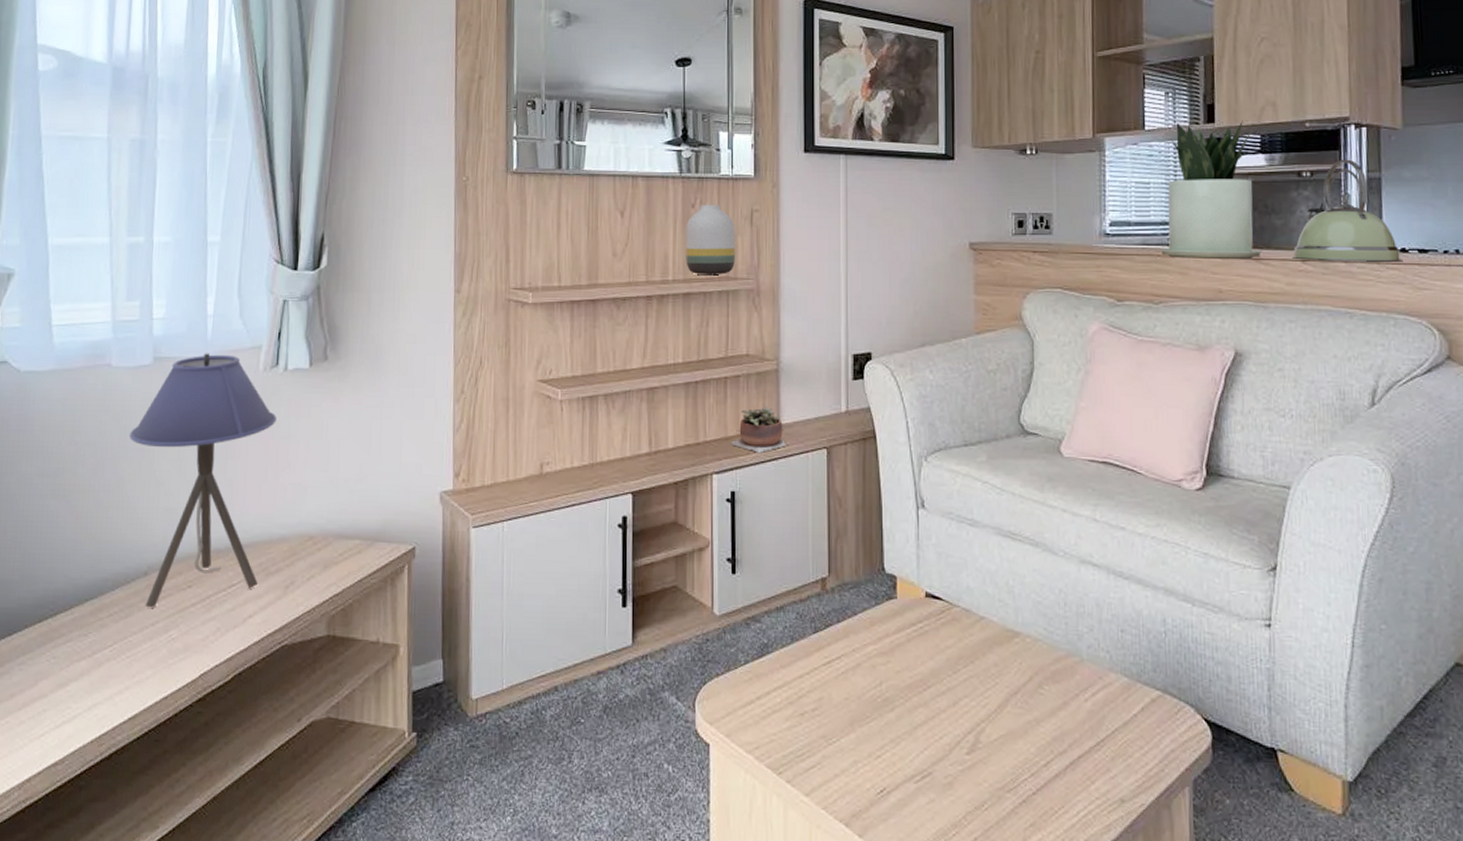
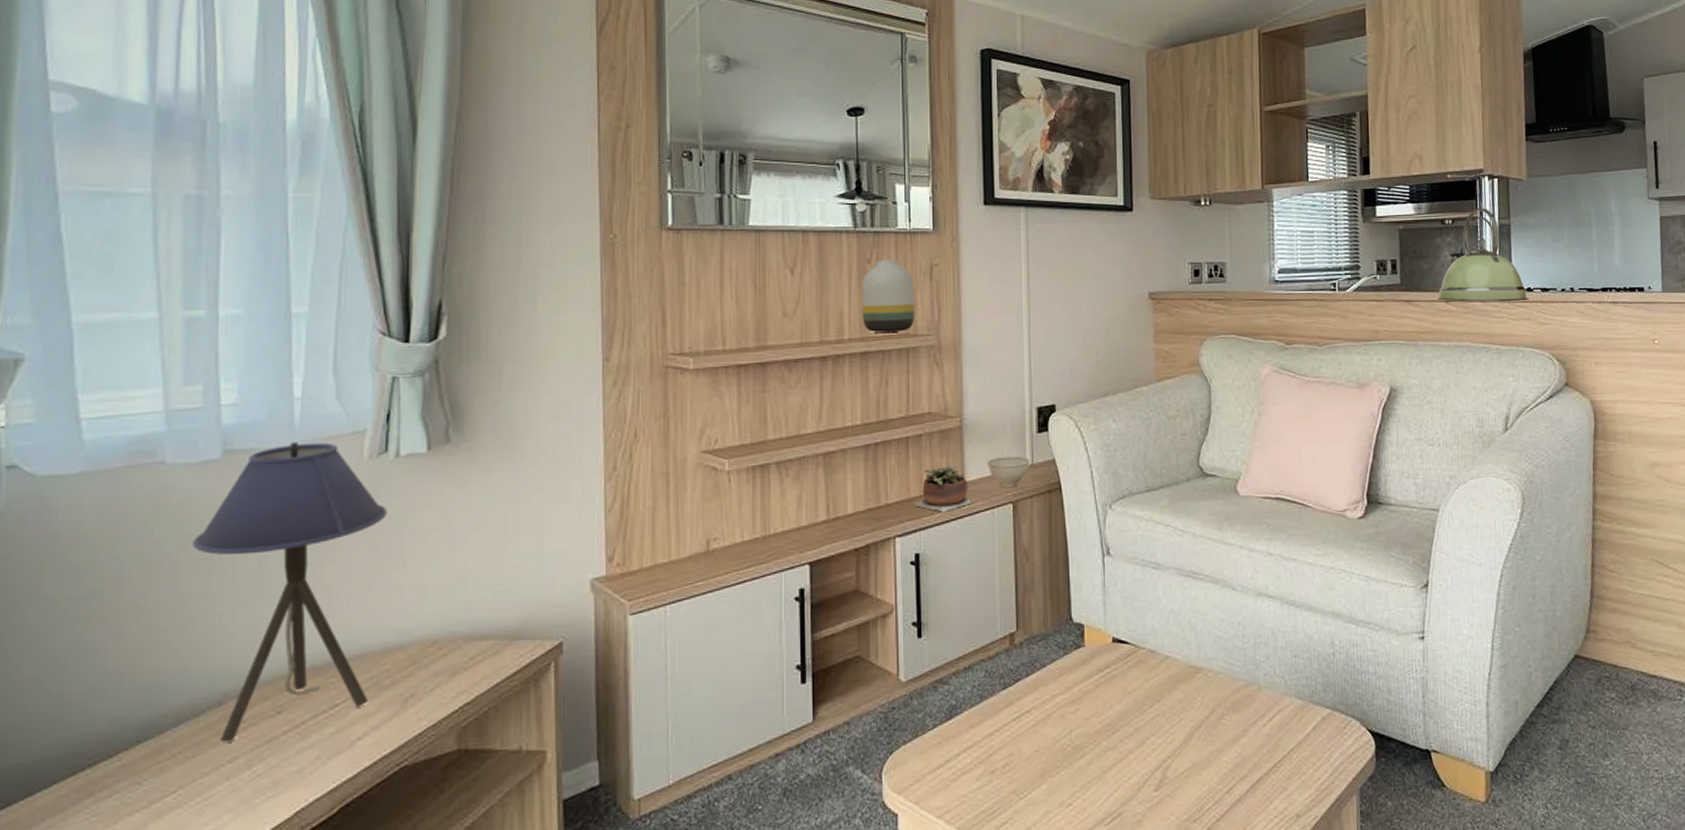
bowl: none [802,401,846,433] -> present [986,455,1031,488]
planter: present [1159,120,1262,259] -> none [1323,172,1412,302]

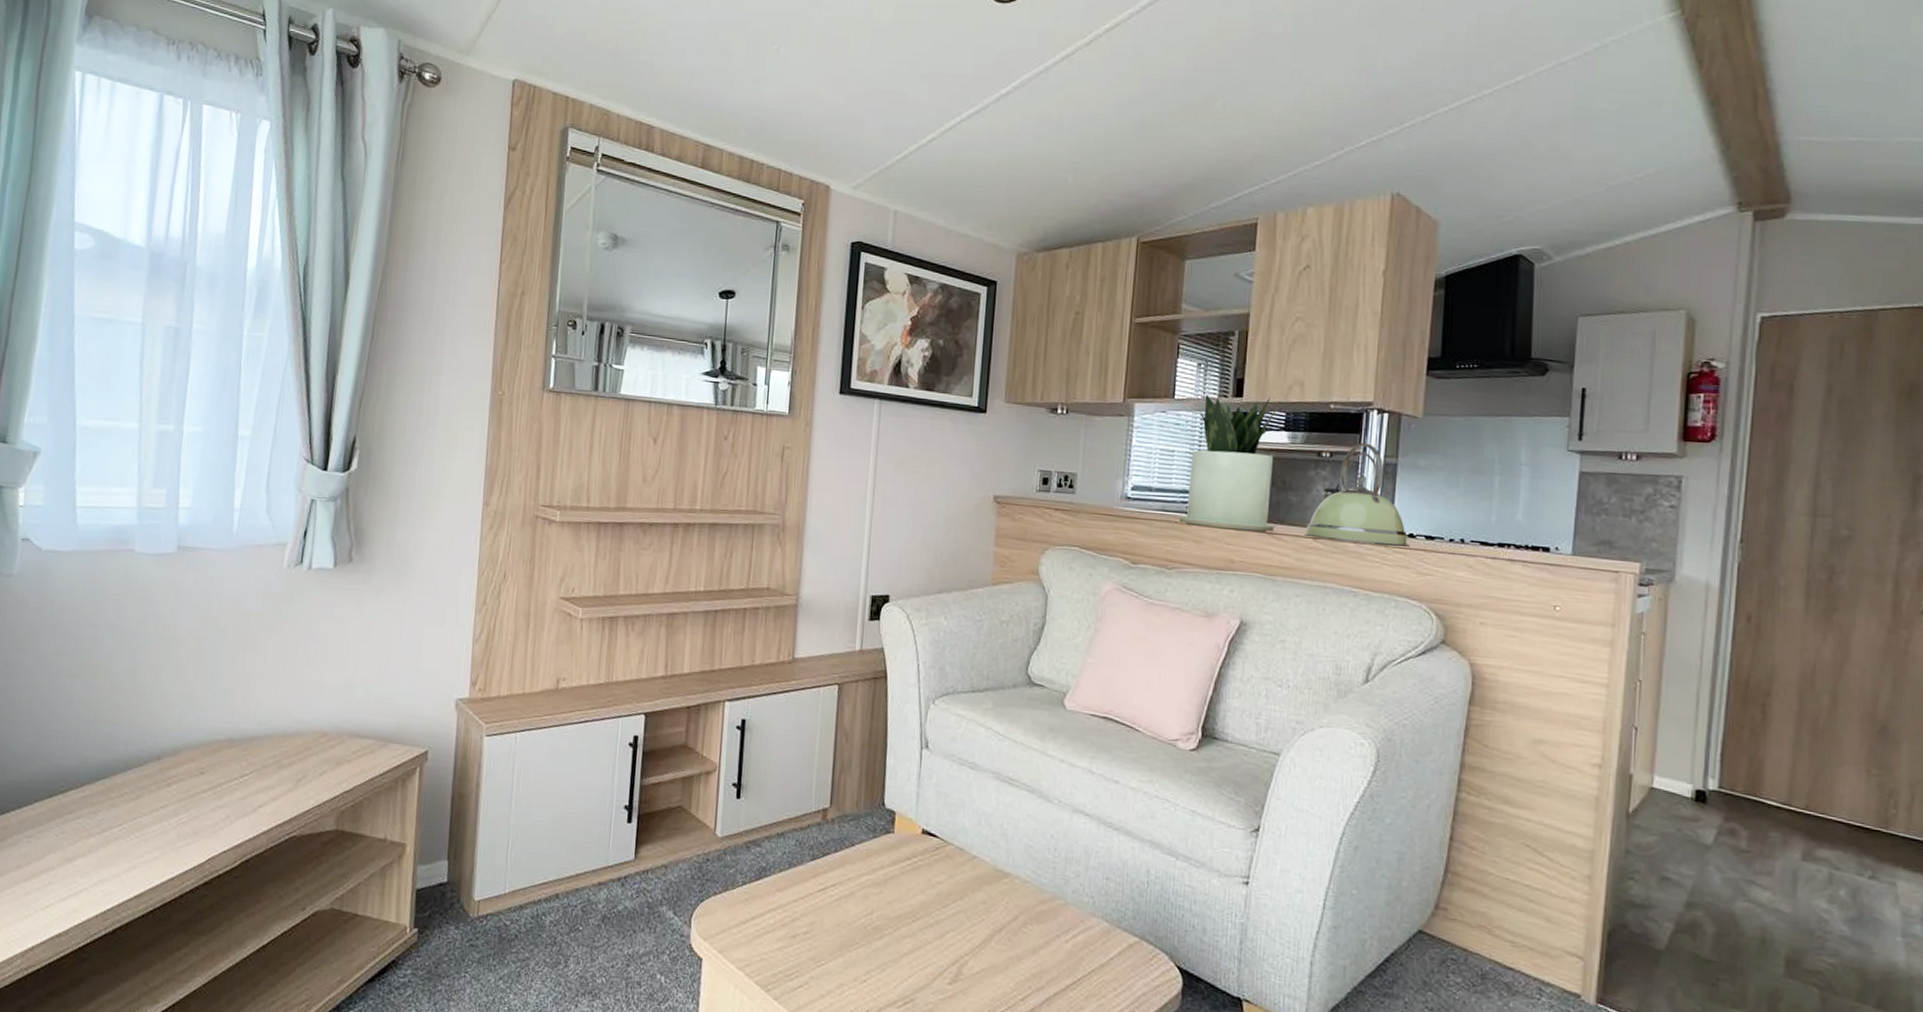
table lamp: present [191,442,387,743] -> none [148,546,298,792]
vase: present [862,259,914,333] -> none [714,437,766,508]
succulent plant: present [914,465,975,513] -> none [745,640,803,685]
bowl: present [986,455,1031,488] -> none [817,638,860,670]
planter: none [1323,172,1412,302] -> present [1177,395,1278,532]

